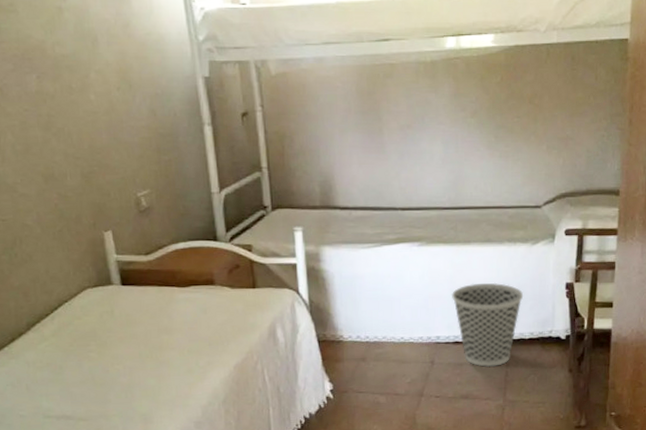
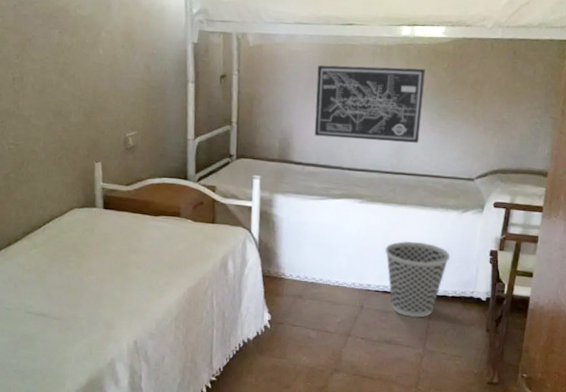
wall art: none [354,85,477,175] -> present [314,65,426,143]

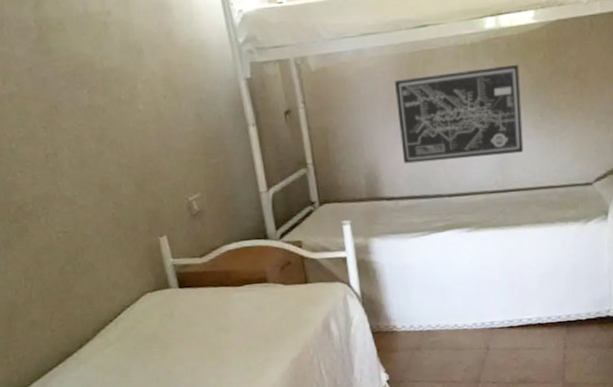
wastebasket: present [385,240,451,318] -> none [504,264,578,351]

